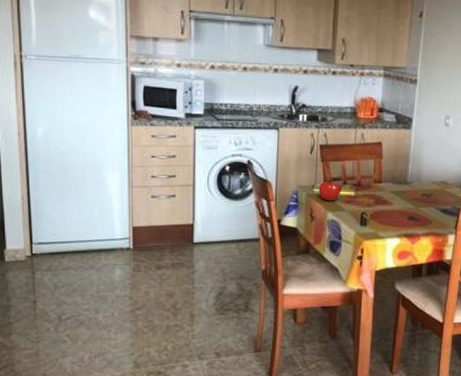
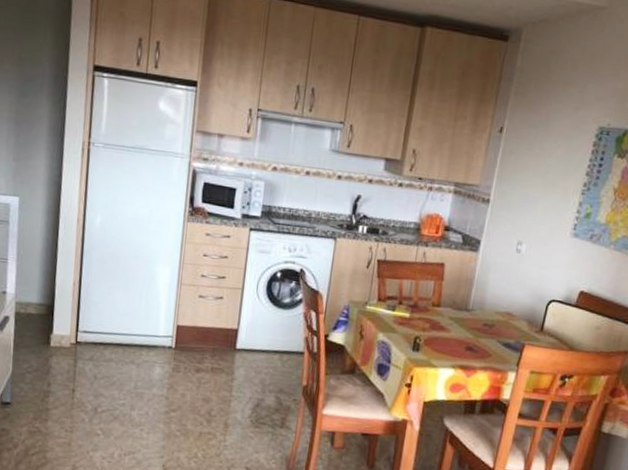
fruit: present [318,179,342,201] -> none [371,297,396,321]

